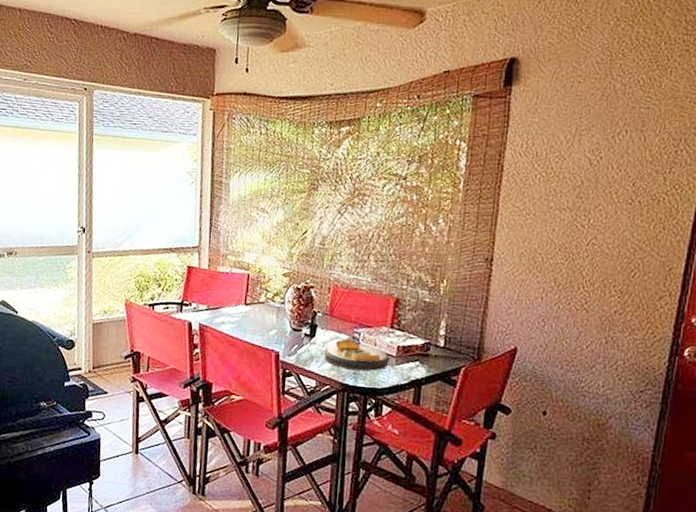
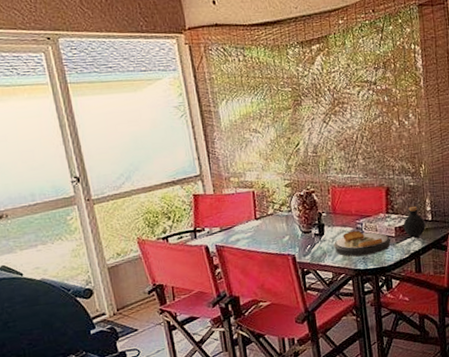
bottle: none [407,325,435,362] -> present [403,206,426,237]

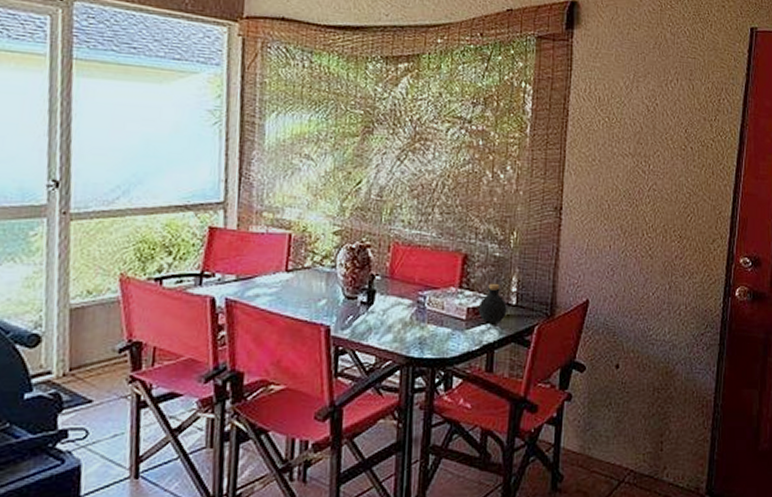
plate: present [334,230,391,257] -> none [384,304,460,340]

